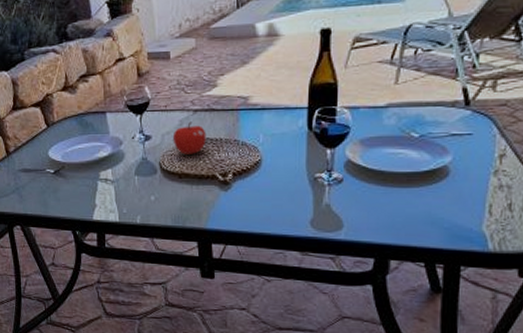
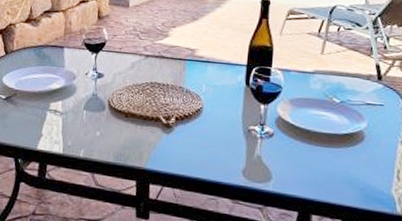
fruit: present [172,121,206,154] -> none [123,65,155,96]

